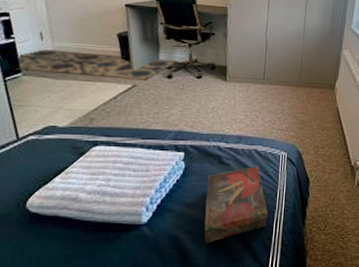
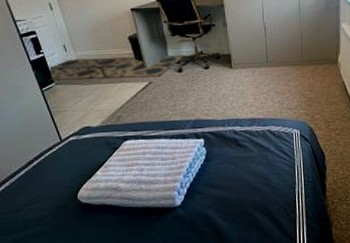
book: present [204,165,269,244] -> none [228,145,290,220]

